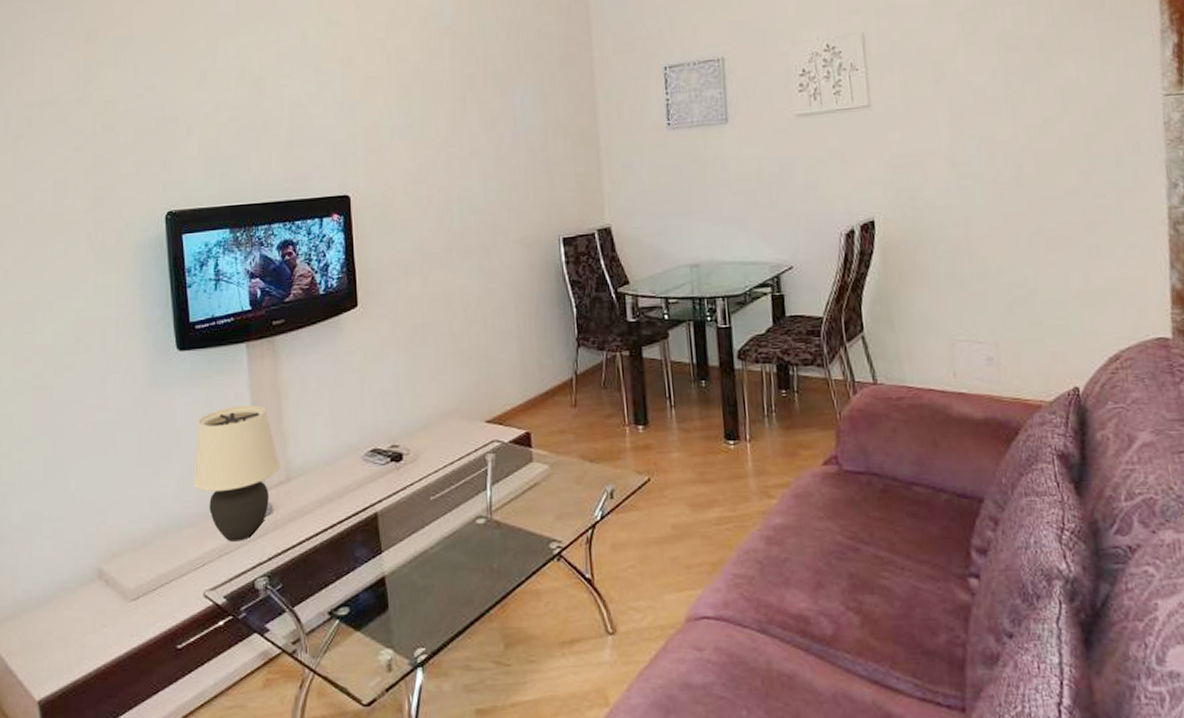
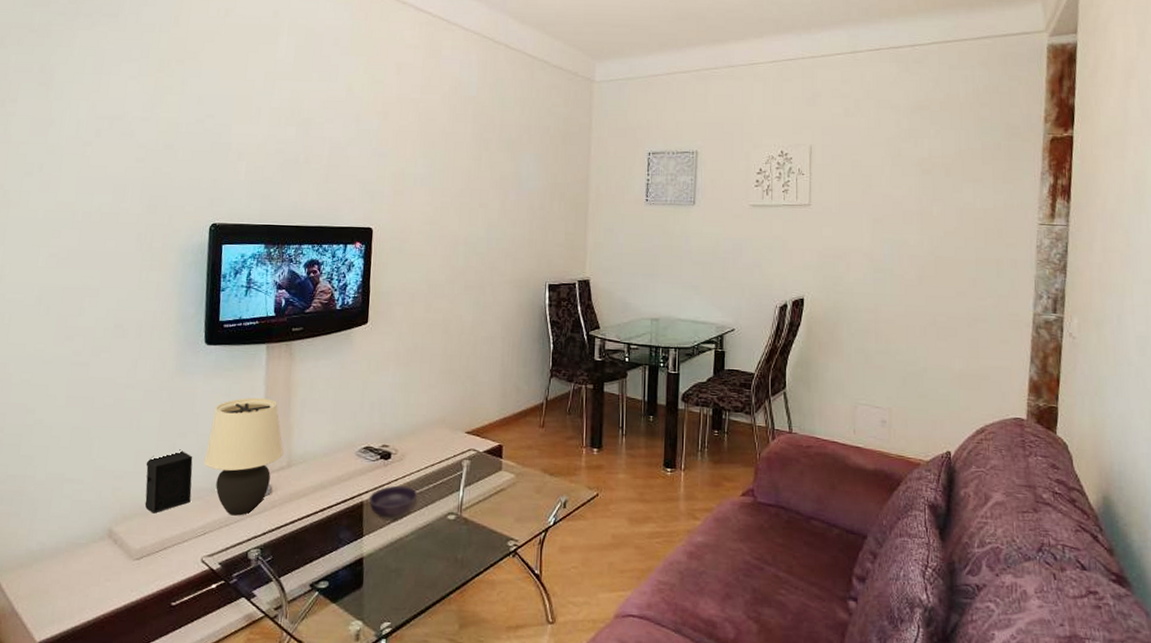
speaker: none [130,472,184,547] -> present [144,449,193,514]
bowl: none [383,490,439,531] -> present [368,485,418,520]

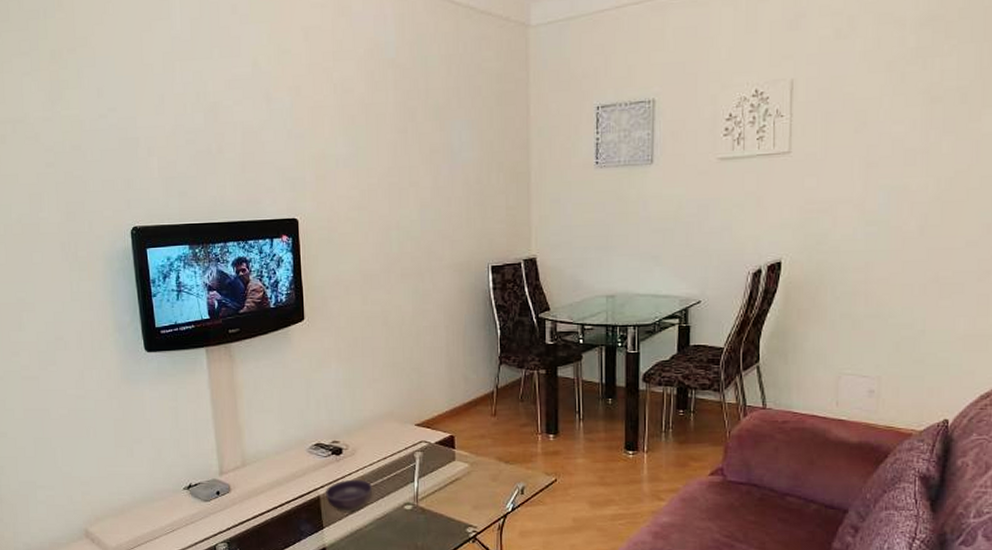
speaker: present [144,449,193,514] -> none [109,454,155,514]
table lamp: present [203,397,284,516] -> none [162,402,237,514]

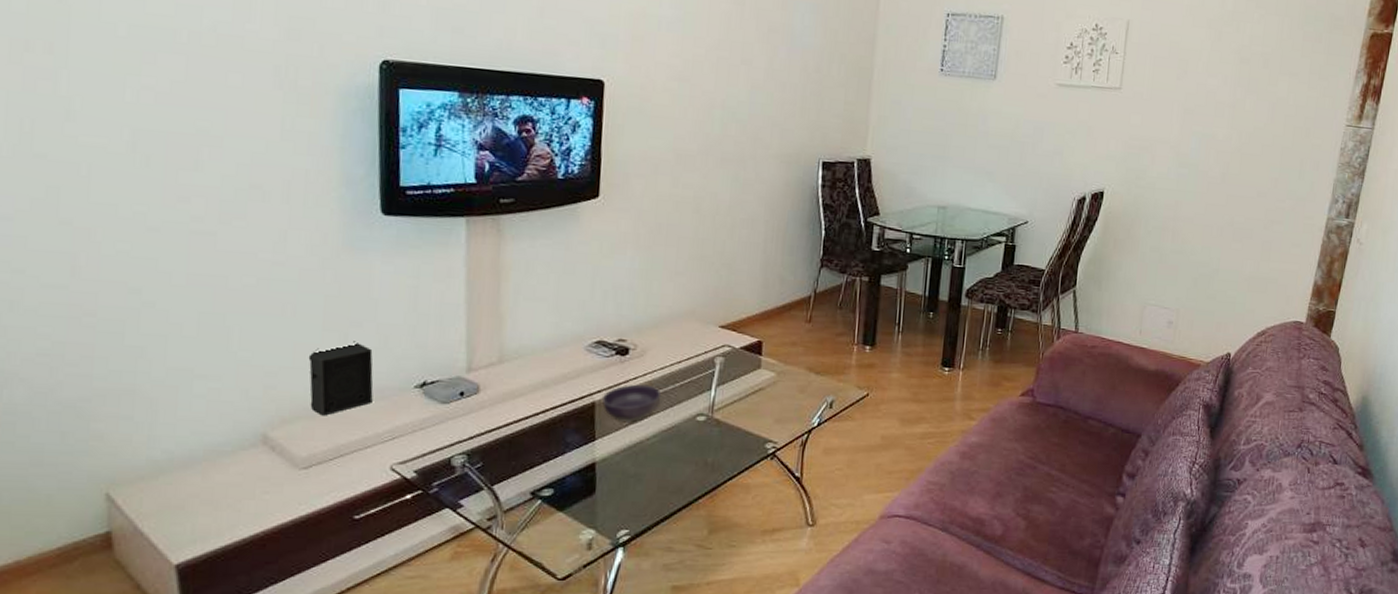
speaker: none [109,454,155,514] -> present [309,341,373,416]

